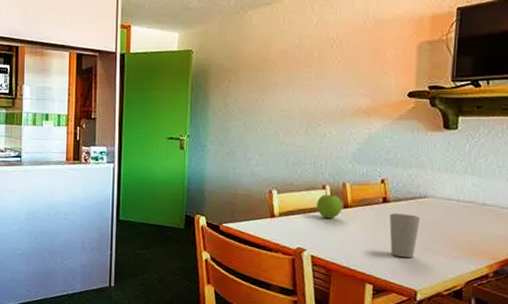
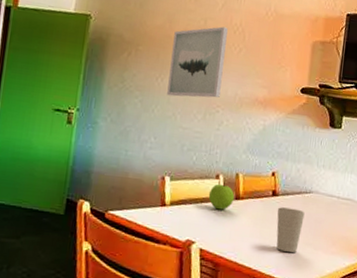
wall art: none [268,42,324,115] -> present [167,26,228,98]

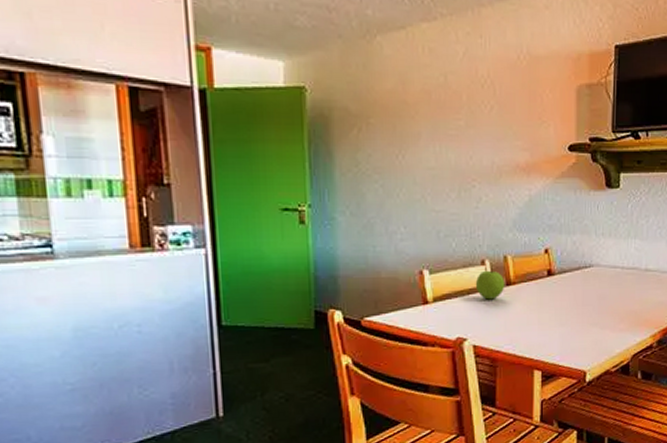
wall art: present [167,26,228,98] -> none [410,81,474,175]
cup: present [276,207,305,253] -> none [555,287,586,337]

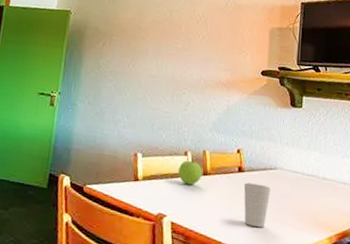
cup: none [555,287,586,337] -> present [243,182,271,228]

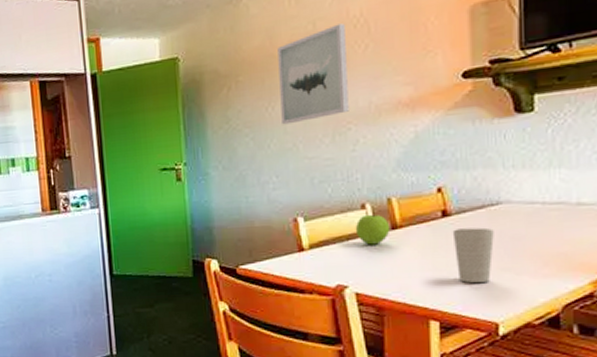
wall art: none [138,17,191,81] -> present [277,23,349,125]

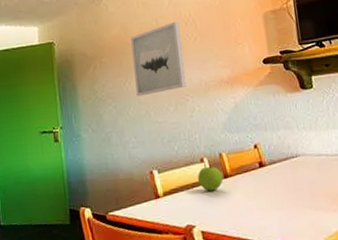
cup: present [452,227,494,284] -> none [267,174,298,219]

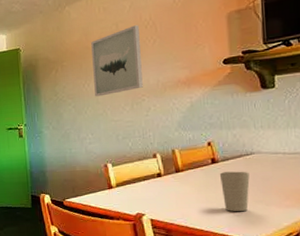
apple: present [197,166,224,191] -> none [149,161,175,184]
cup: none [267,174,298,219] -> present [219,171,250,212]

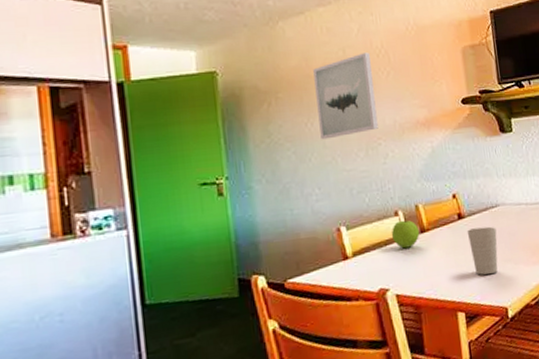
apple: none [149,161,175,184] -> present [391,220,420,249]

